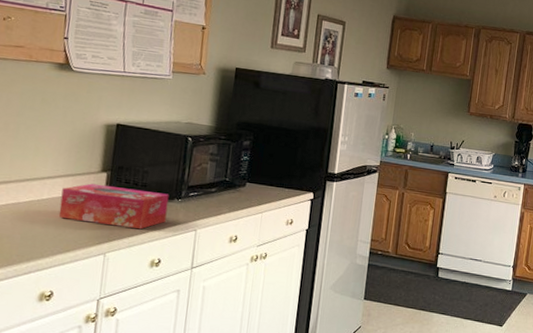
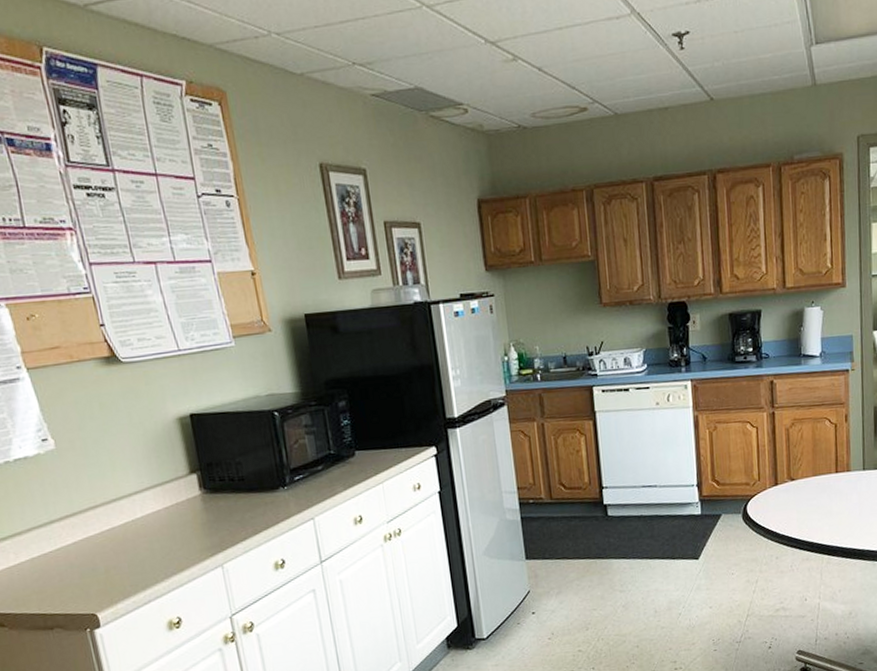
tissue box: present [58,183,169,230] -> none [154,483,277,536]

